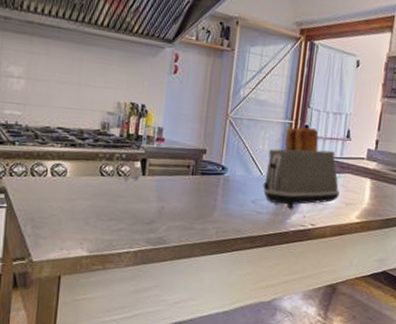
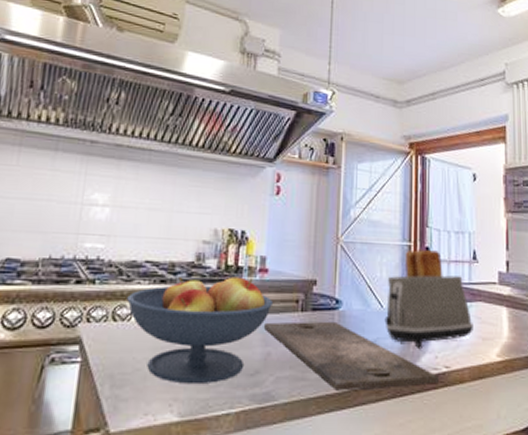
fruit bowl: none [43,141,168,229] -> present [127,276,274,385]
cutting board: none [158,182,305,239] -> present [263,321,439,391]

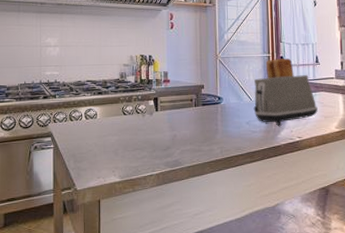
fruit bowl: present [127,276,274,385] -> none [78,87,176,158]
cutting board: present [263,321,439,391] -> none [169,112,294,157]

